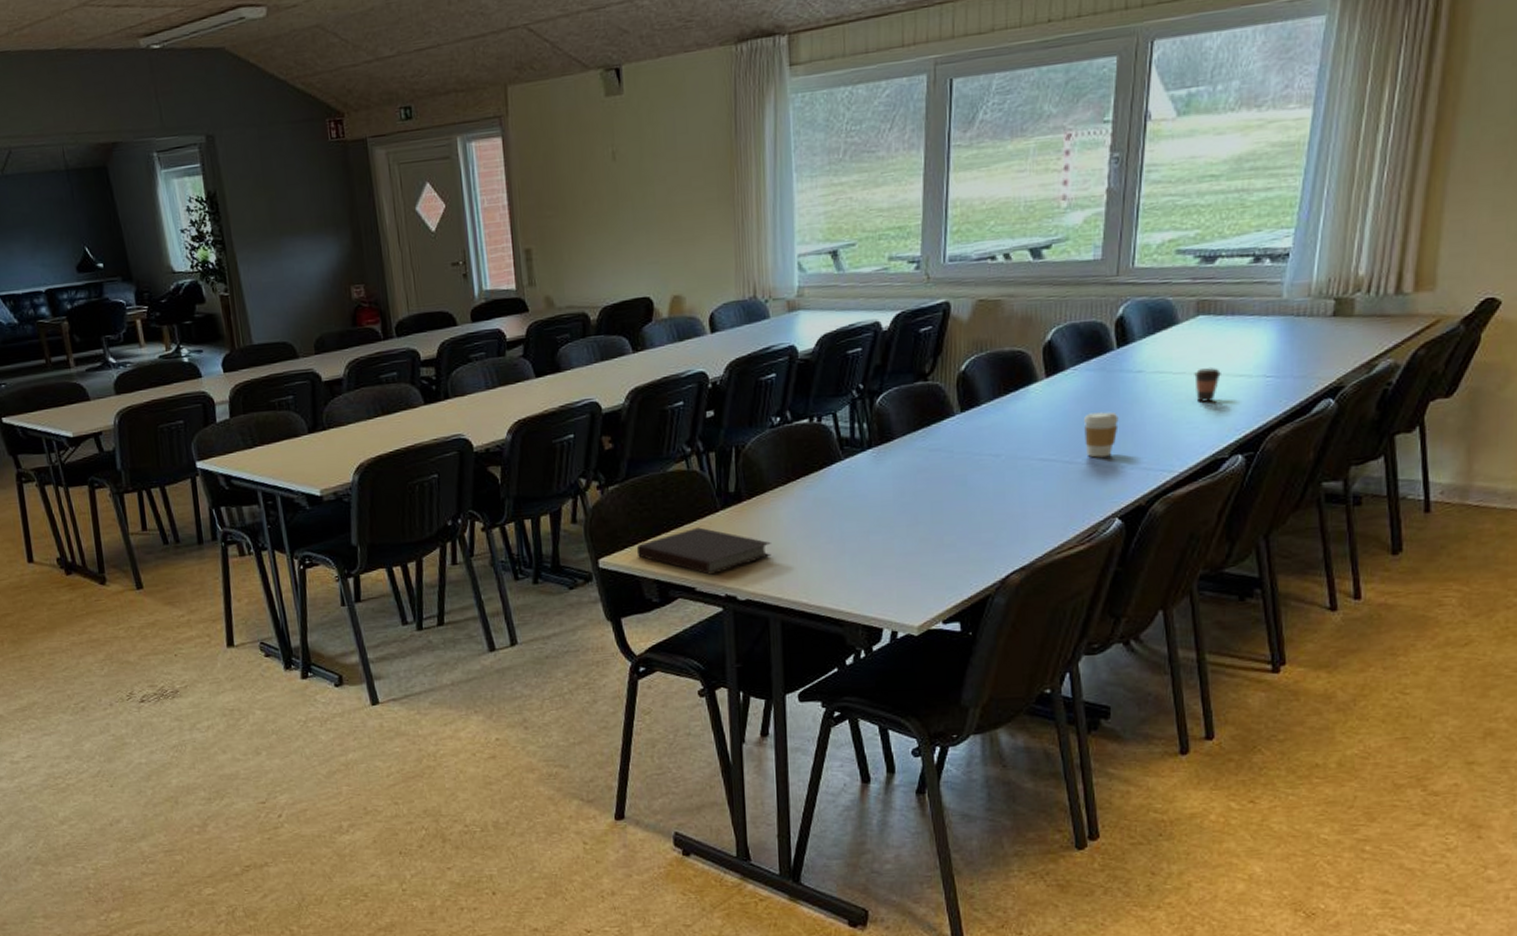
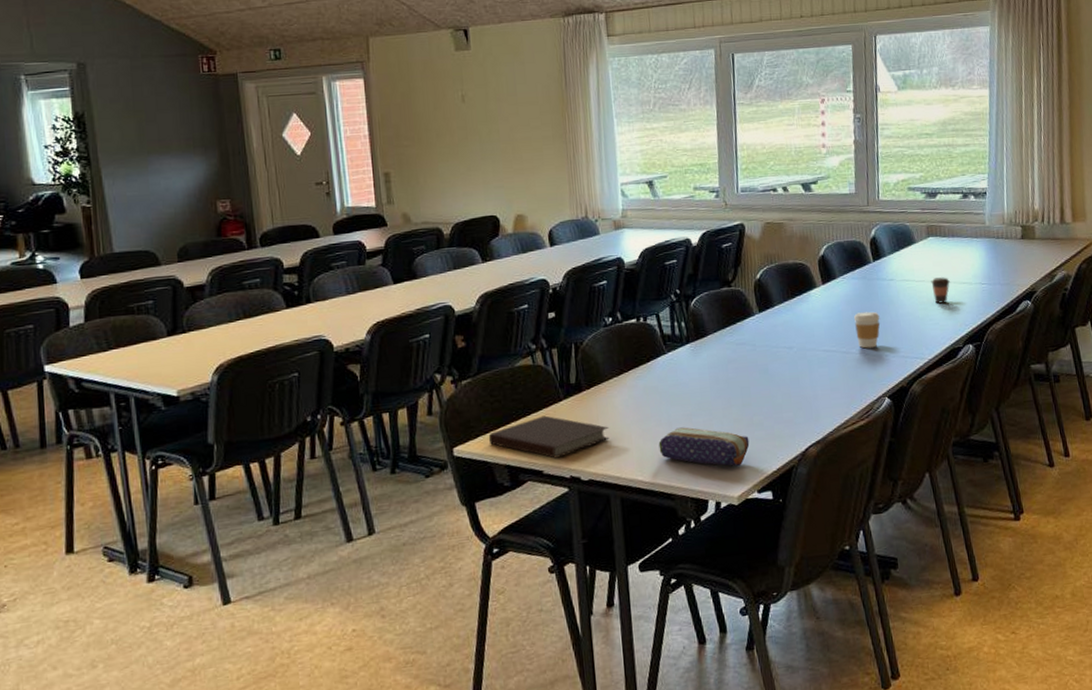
pencil case: none [828,545,937,593] -> present [658,427,750,467]

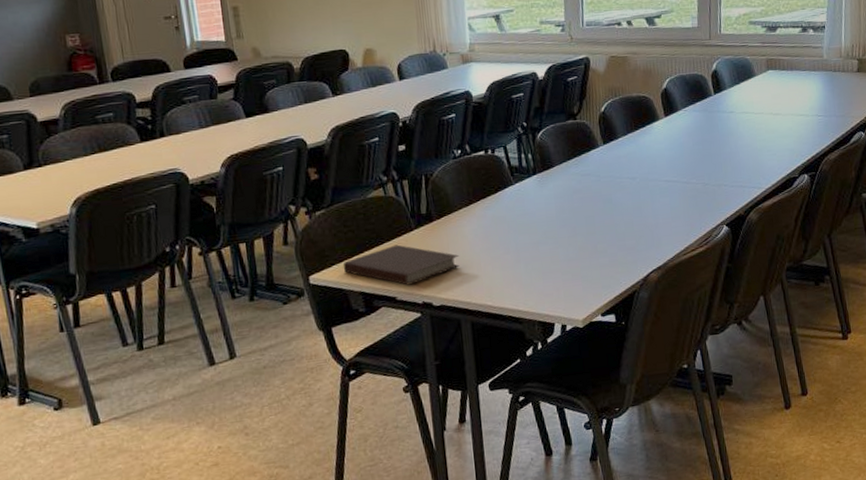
pencil case: present [658,427,750,467] -> none [507,254,594,292]
coffee cup: present [854,311,881,349] -> none [695,143,720,179]
coffee cup: present [931,277,950,305] -> none [769,109,788,136]

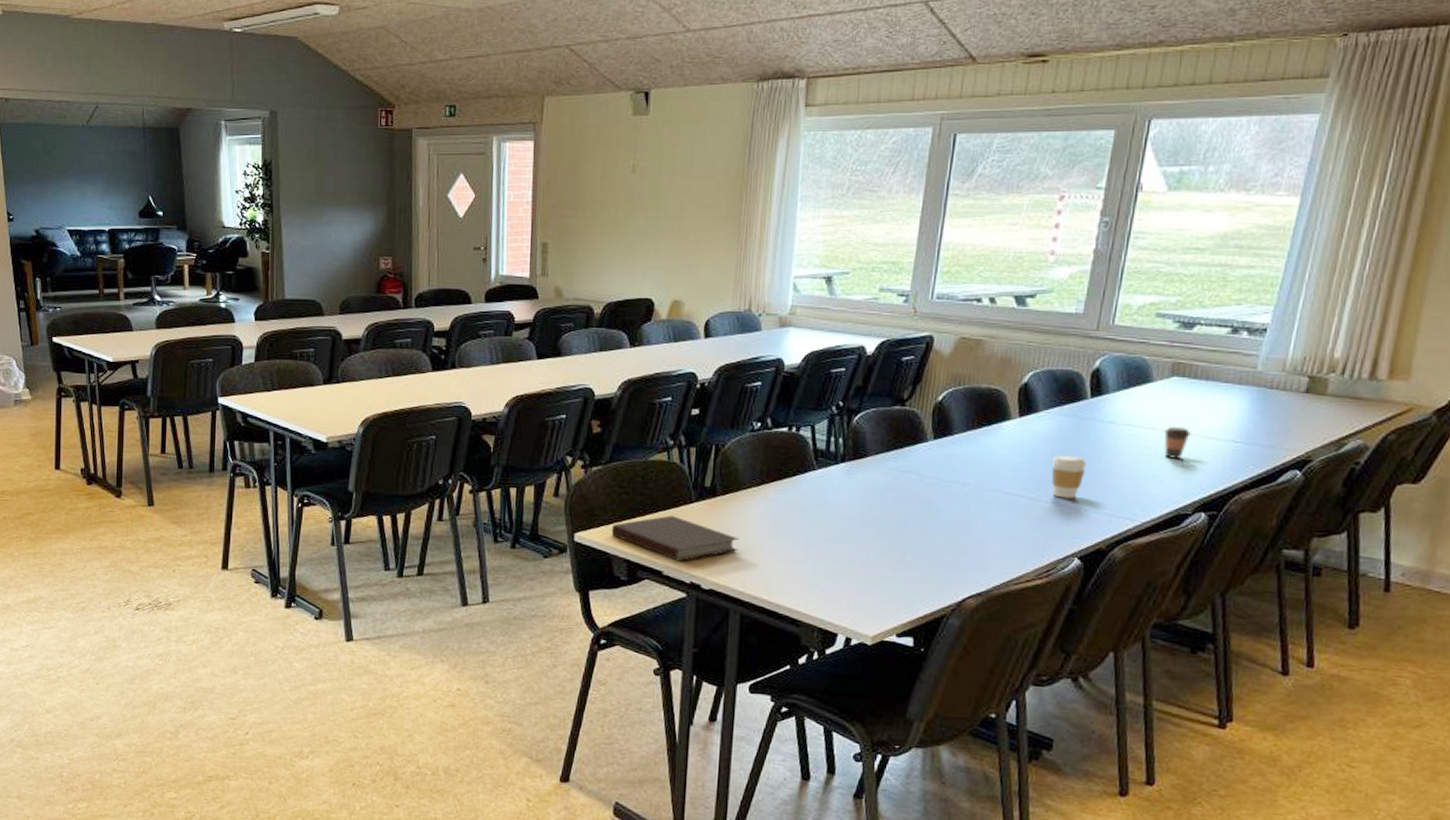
coffee cup: none [695,143,720,179] -> present [1051,455,1087,499]
coffee cup: none [769,109,788,136] -> present [1164,427,1191,460]

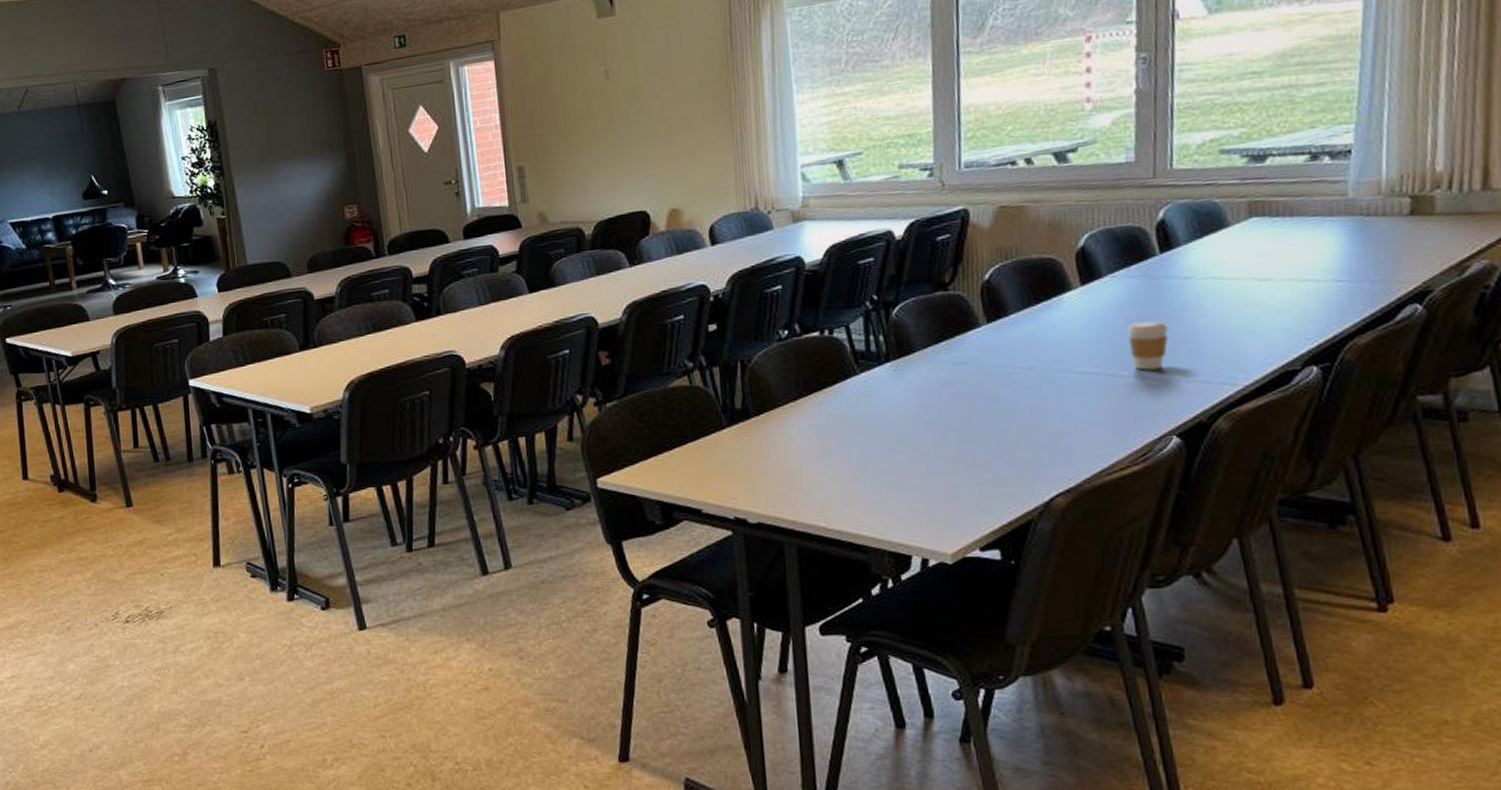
notebook: present [611,515,739,561] -> none [637,445,784,496]
coffee cup: present [1164,427,1191,460] -> none [1252,272,1284,311]

